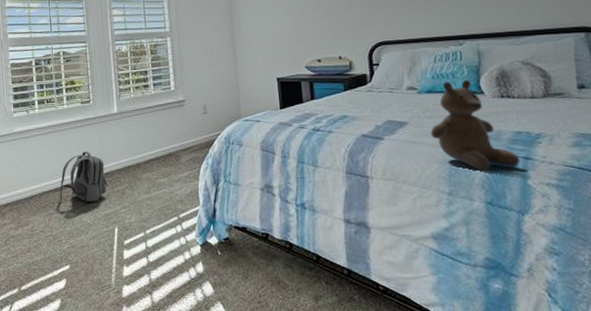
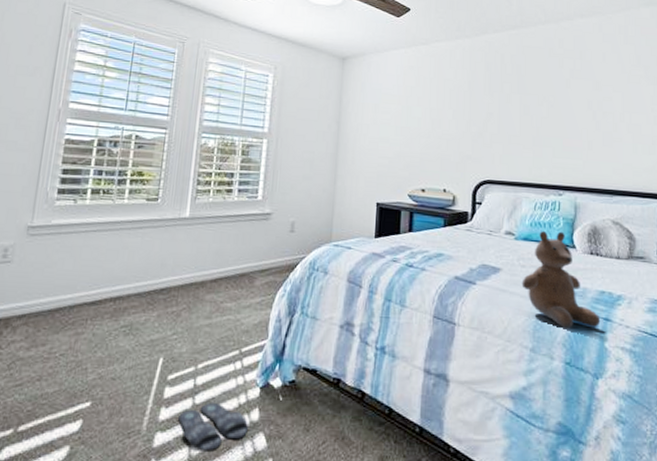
backpack: present [60,151,109,209] -> none [95,259,162,330]
slippers: none [138,259,196,298] -> present [178,402,248,452]

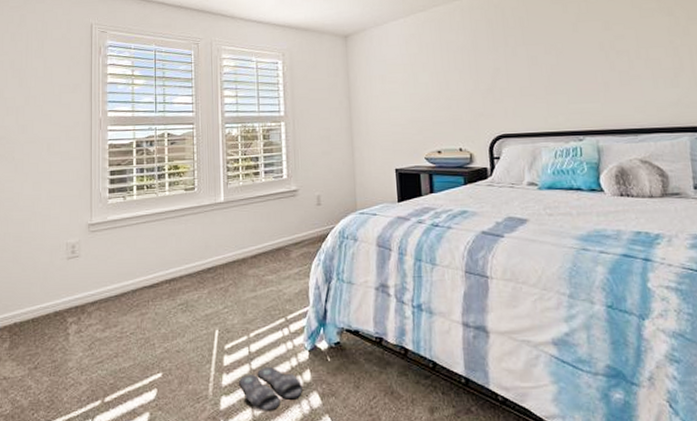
teddy bear: present [521,230,601,328] -> none [551,176,640,272]

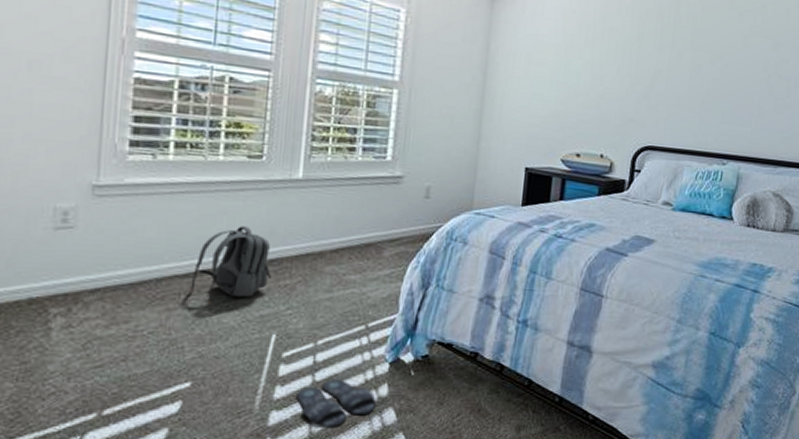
backpack: none [155,243,211,308] -> present [190,226,272,305]

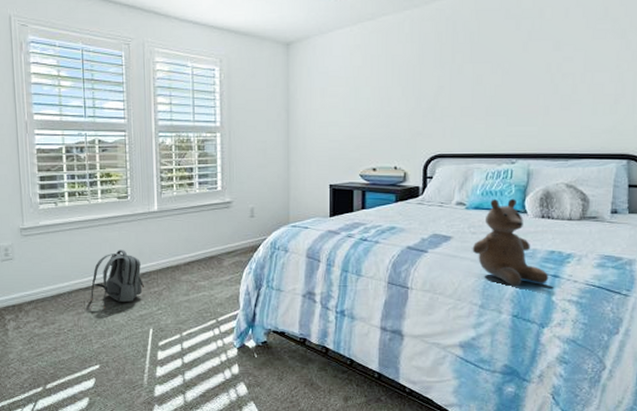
slippers: present [296,378,376,428] -> none [172,361,230,398]
teddy bear: none [674,201,749,300] -> present [472,198,549,286]

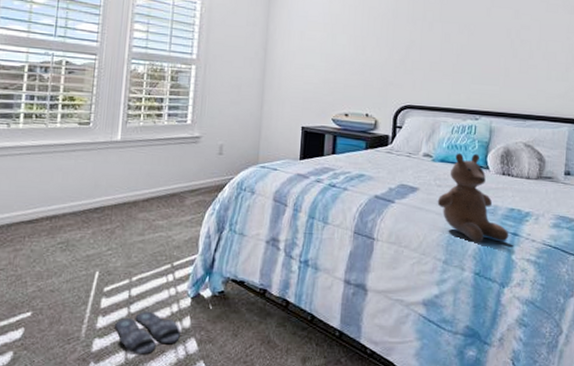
backpack: present [90,250,145,309] -> none [32,180,96,246]
slippers: none [172,361,230,398] -> present [115,311,180,355]

